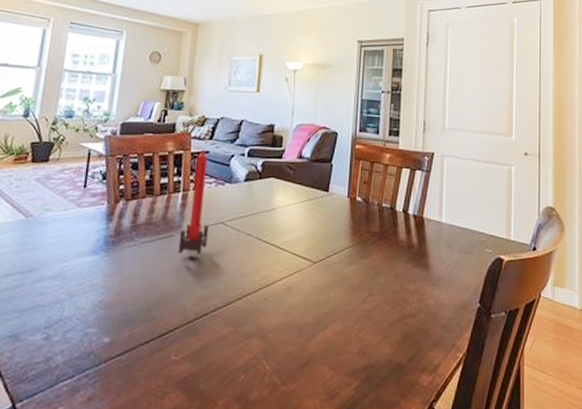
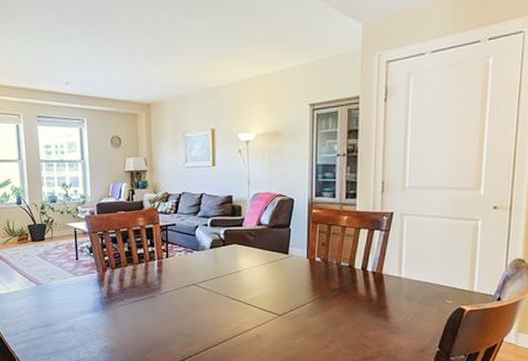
candle: present [177,149,209,257] -> none [159,222,184,313]

